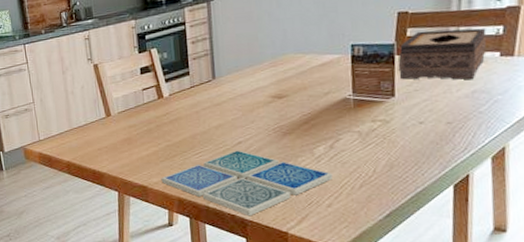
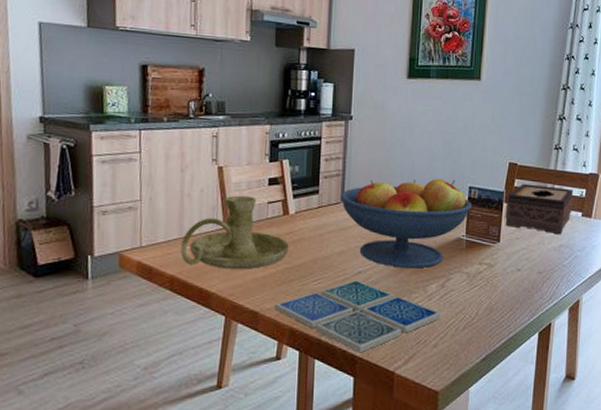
candle holder: none [72,86,168,152] -> present [181,195,289,270]
fruit bowl: none [211,40,356,134] -> present [340,178,471,269]

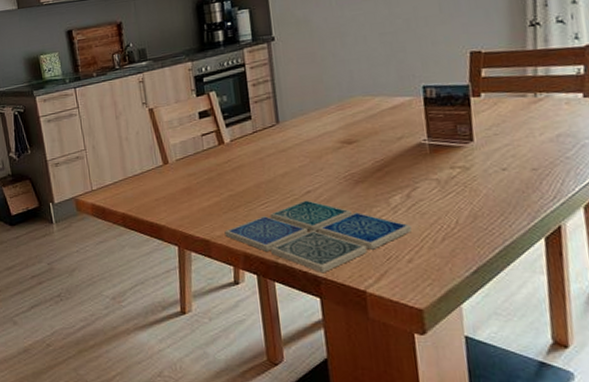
candle holder: present [181,195,289,270] -> none [126,131,230,203]
fruit bowl: present [340,178,471,269] -> none [274,81,430,183]
tissue box: present [505,183,574,235] -> none [474,68,568,123]

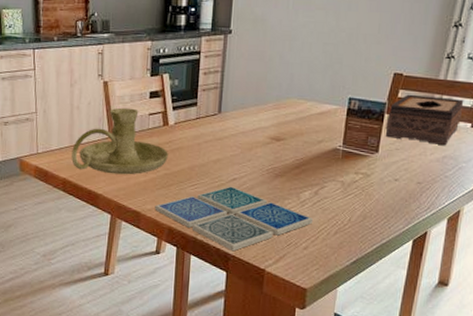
candle holder: none [126,131,230,203] -> present [71,107,168,175]
tissue box: none [474,68,568,123] -> present [385,94,464,146]

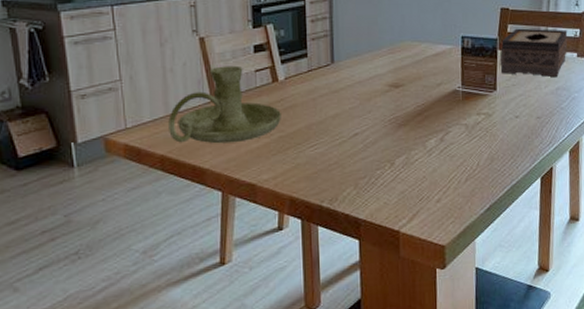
drink coaster: present [154,186,314,252] -> none [272,142,443,216]

